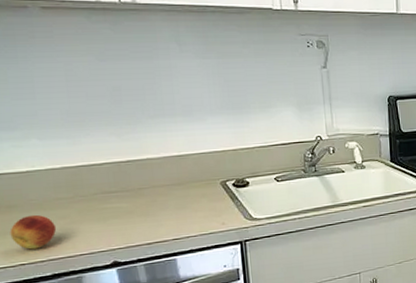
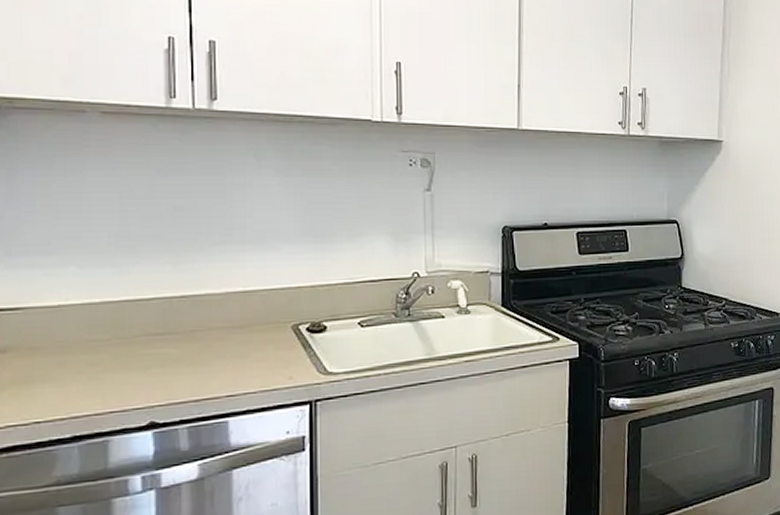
fruit: present [10,214,57,250] -> none [27,359,85,404]

